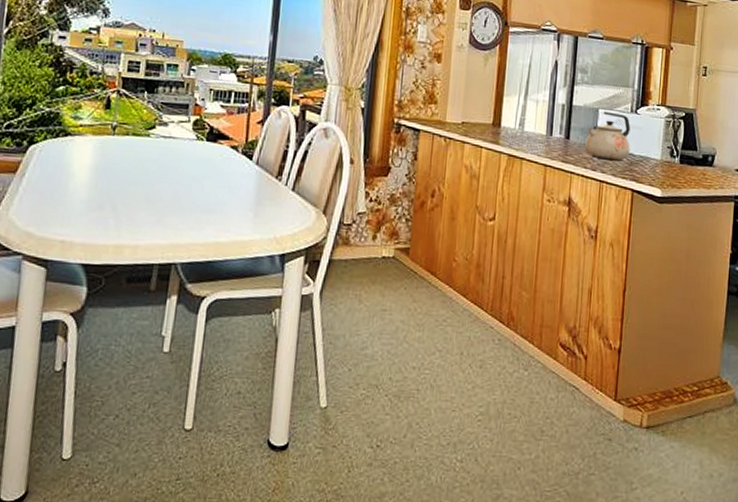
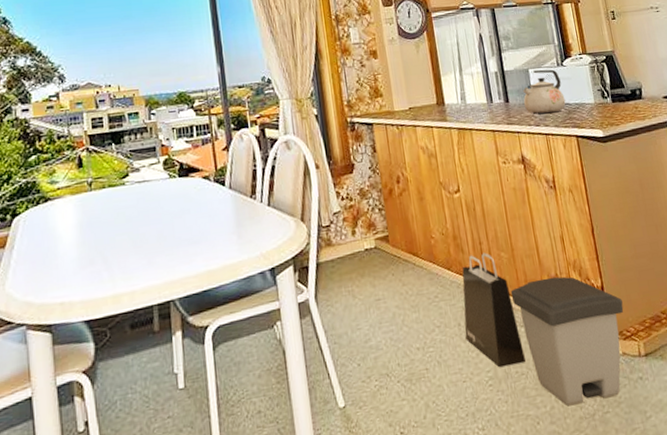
shopping bag: none [465,287,523,407] -> present [462,252,526,368]
trash can: none [522,327,637,461] -> present [510,276,624,406]

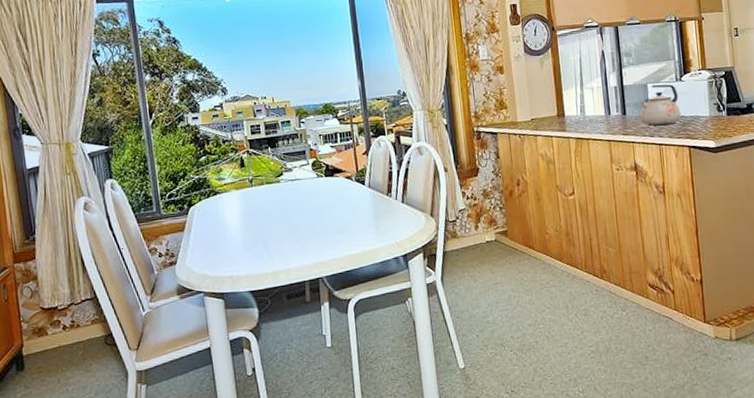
shopping bag: present [462,252,526,368] -> none [572,247,625,344]
trash can: present [510,276,624,406] -> none [615,270,720,378]

